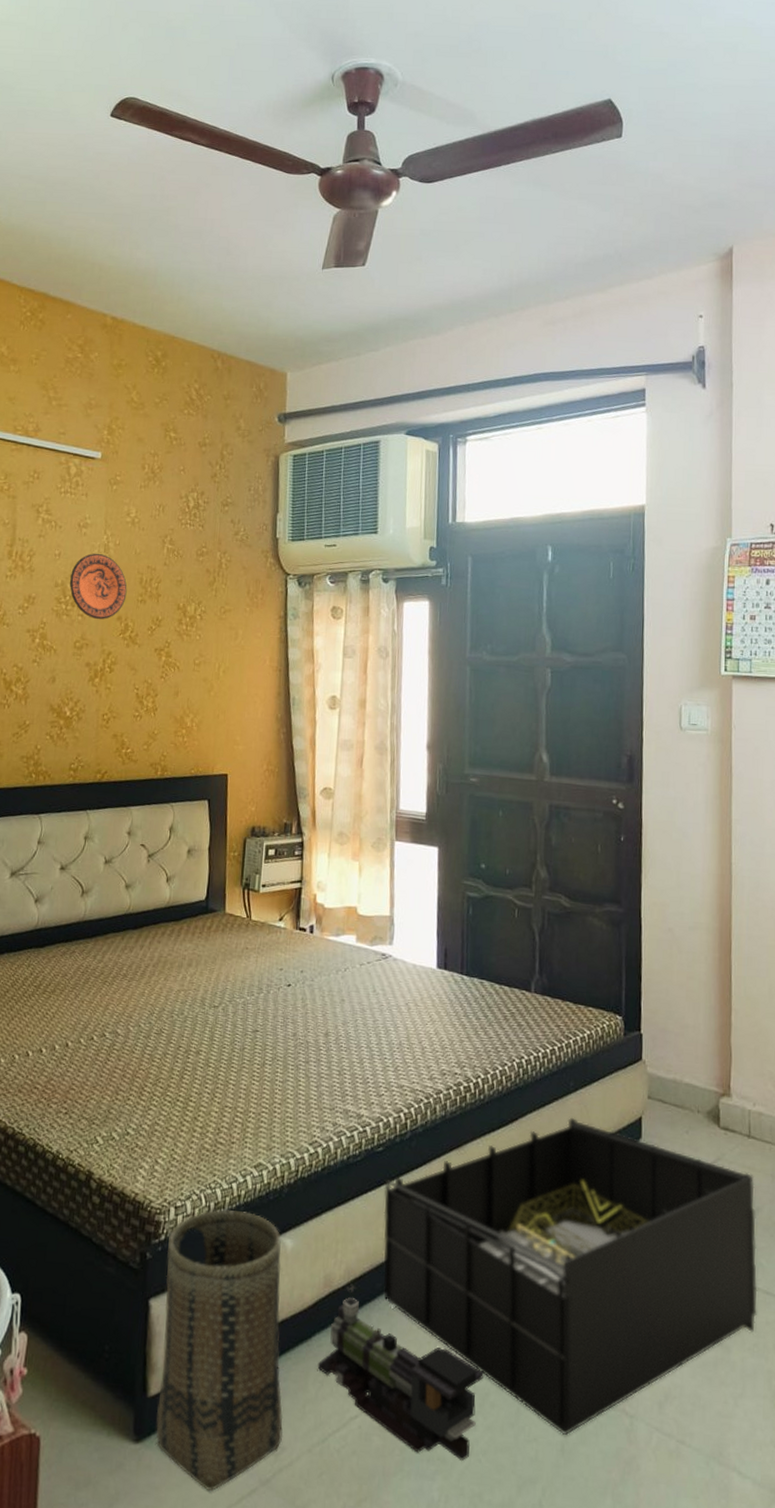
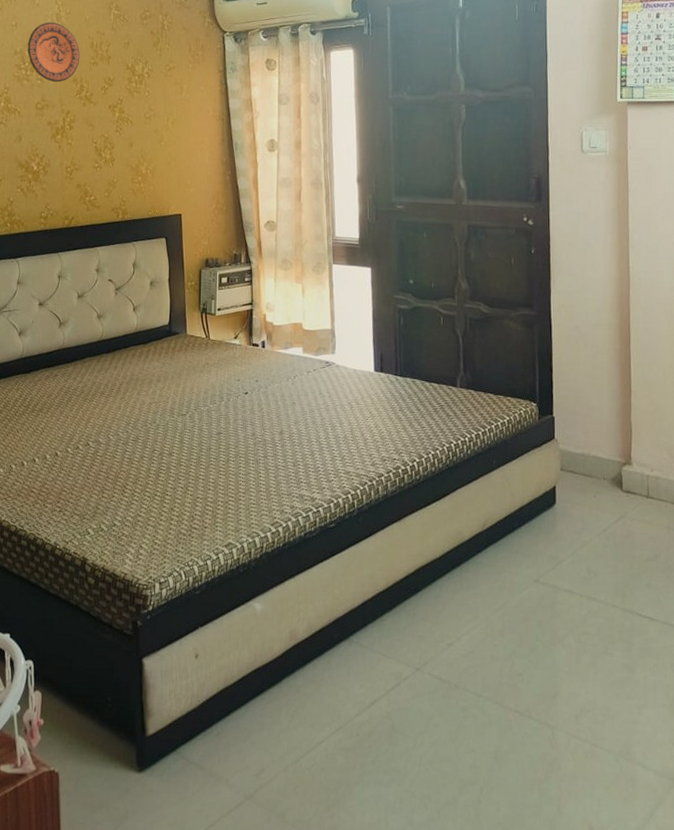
basket: present [156,1209,283,1492] -> none [155,582,262,807]
toy train: present [317,1283,484,1461] -> none [288,636,428,770]
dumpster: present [383,1117,758,1436] -> none [337,489,657,746]

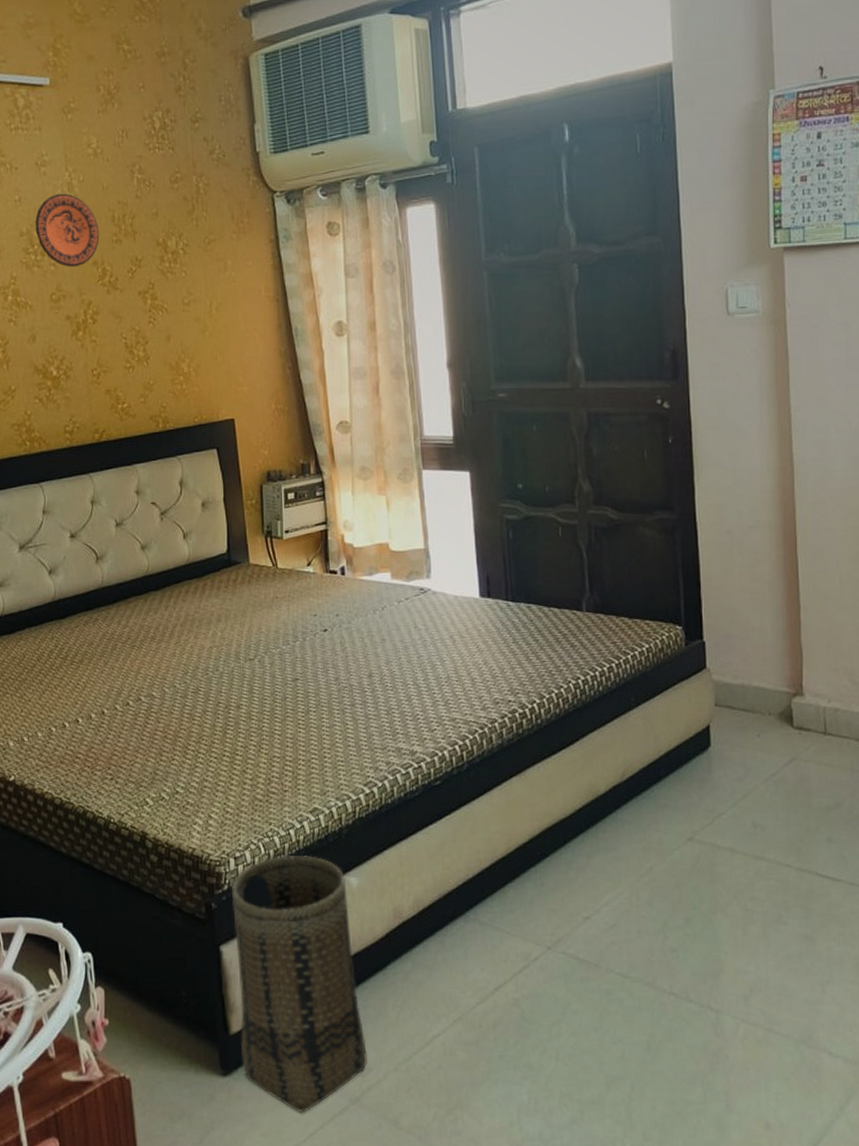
basket: none [155,582,262,807] -> present [232,856,368,1114]

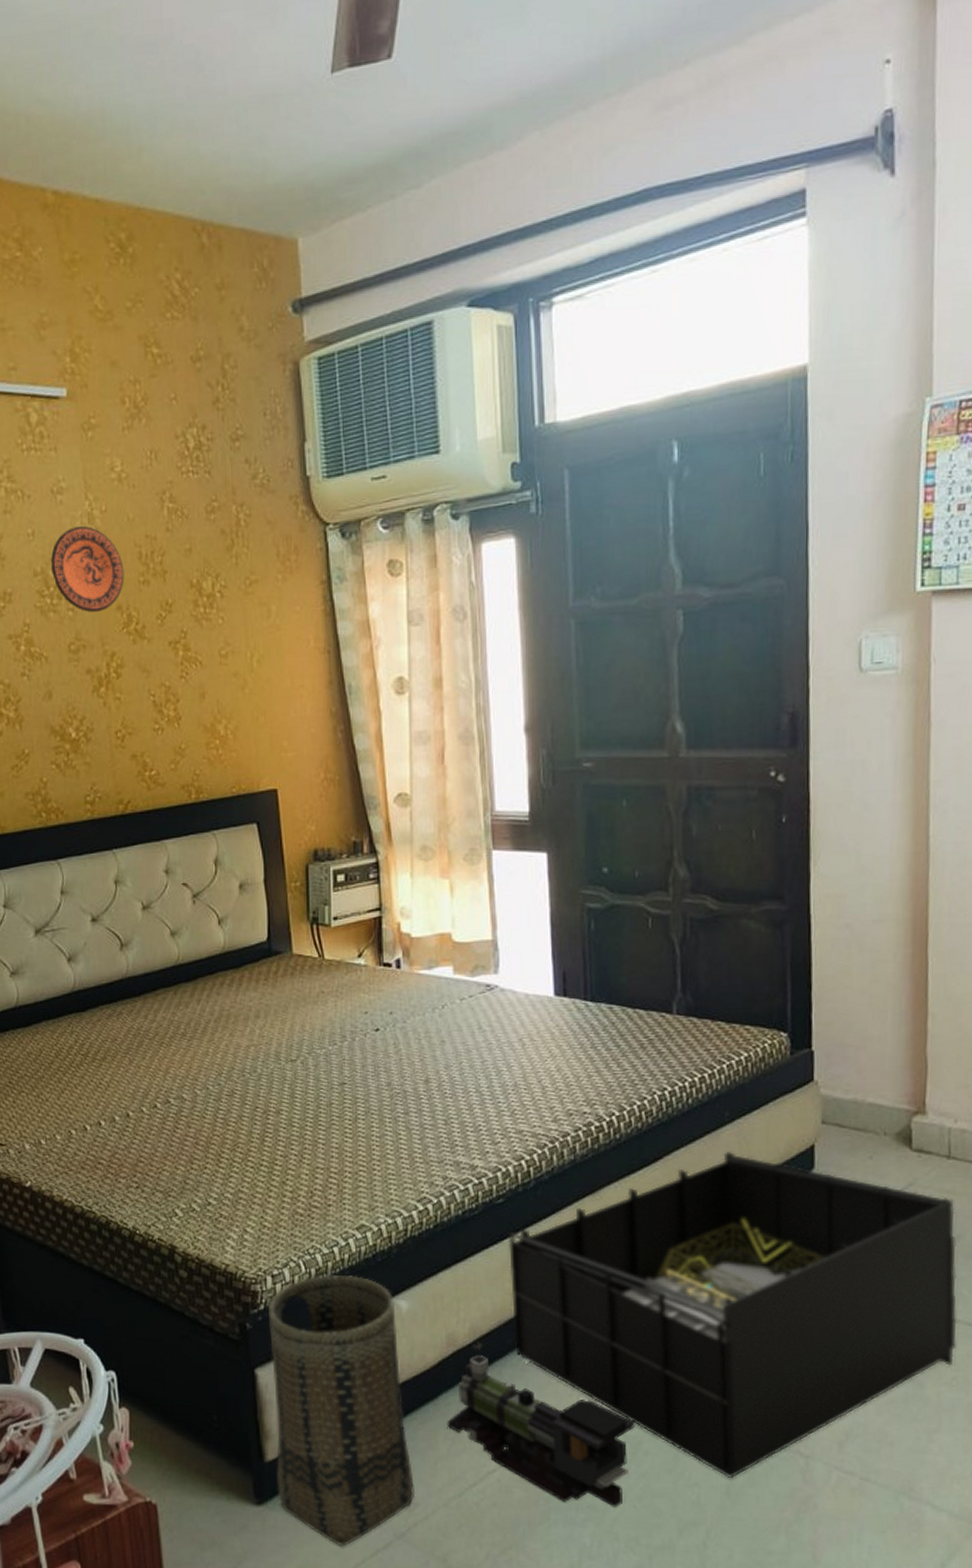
toy train: none [395,913,564,1065] -> present [447,1341,635,1507]
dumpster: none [445,732,841,1035] -> present [508,1150,958,1479]

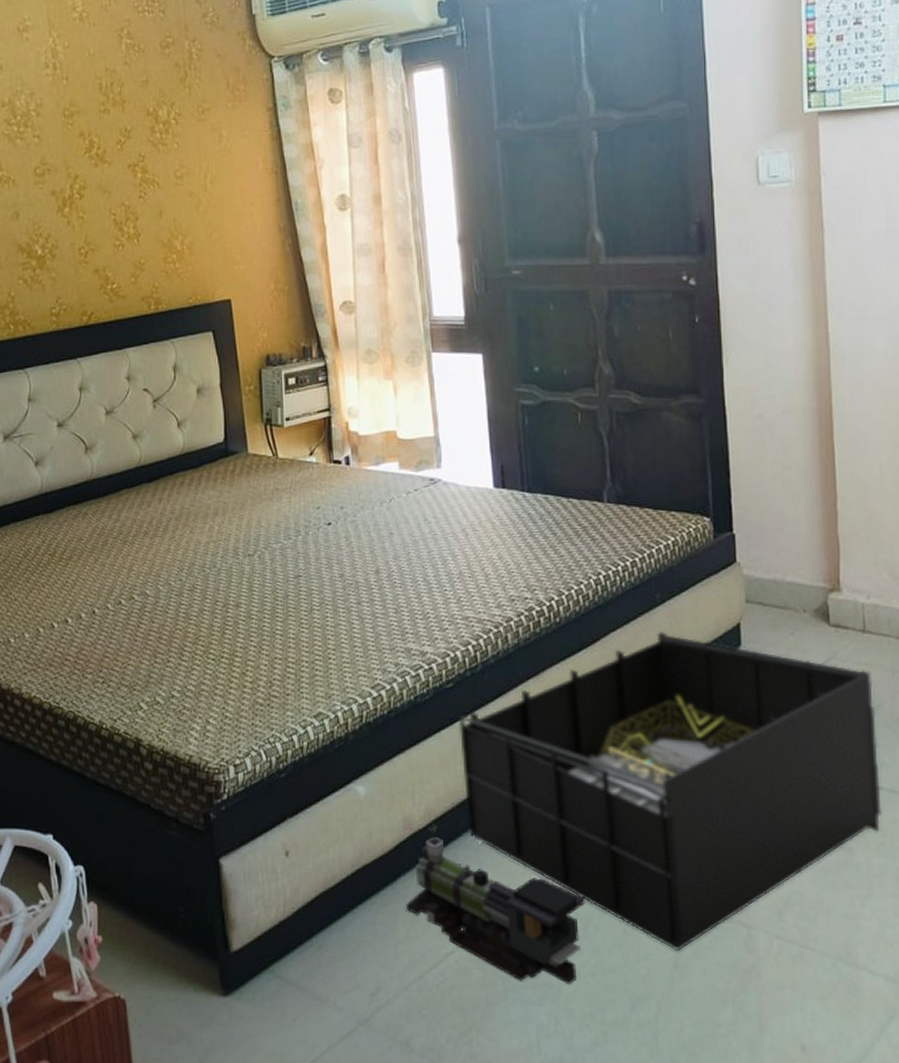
decorative plate: present [50,525,125,613] -> none [17,60,86,140]
basket: present [269,1275,416,1547] -> none [231,763,378,1035]

